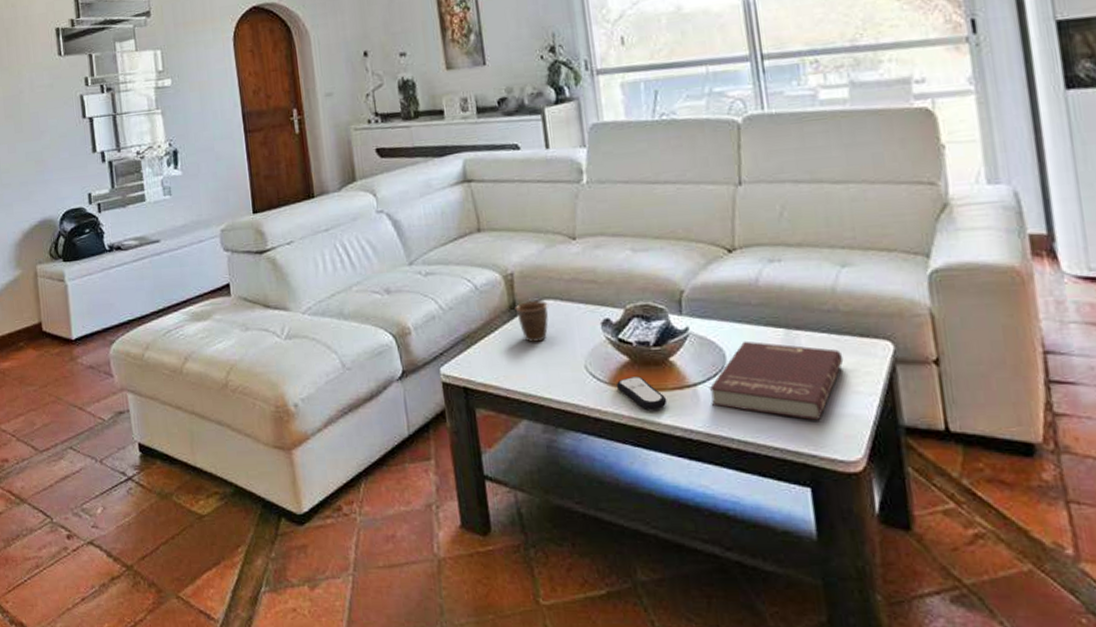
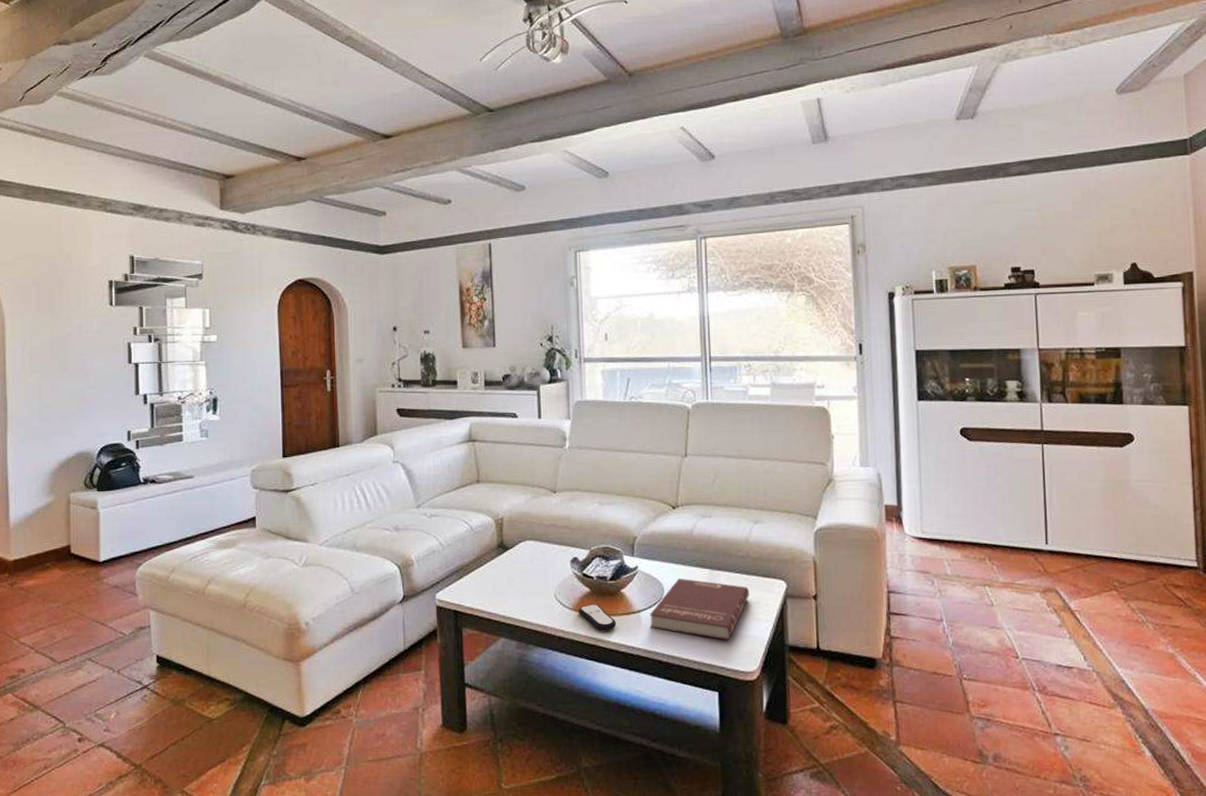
mug: present [515,299,549,343] -> none [502,540,530,576]

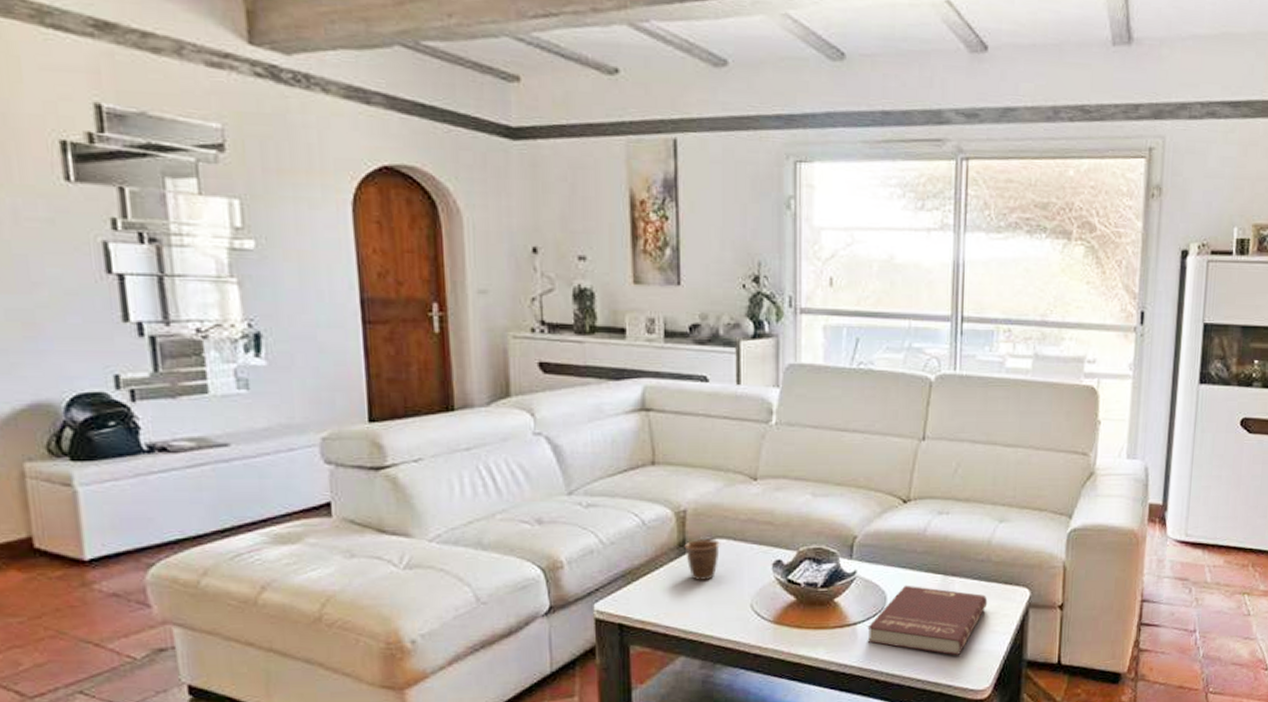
mug: none [502,540,530,576] -> present [684,538,721,581]
remote control: present [578,604,617,631] -> none [779,615,827,647]

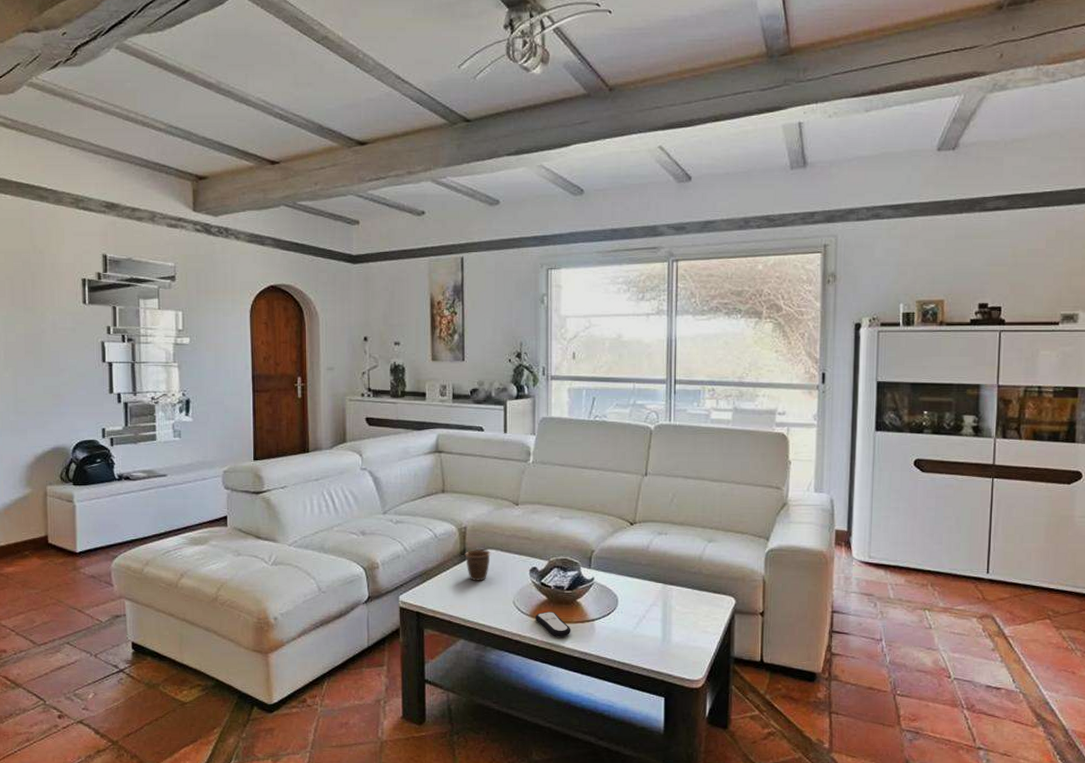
remote control: none [779,615,827,647] -> present [535,612,571,637]
book: present [867,585,988,656] -> none [603,590,700,651]

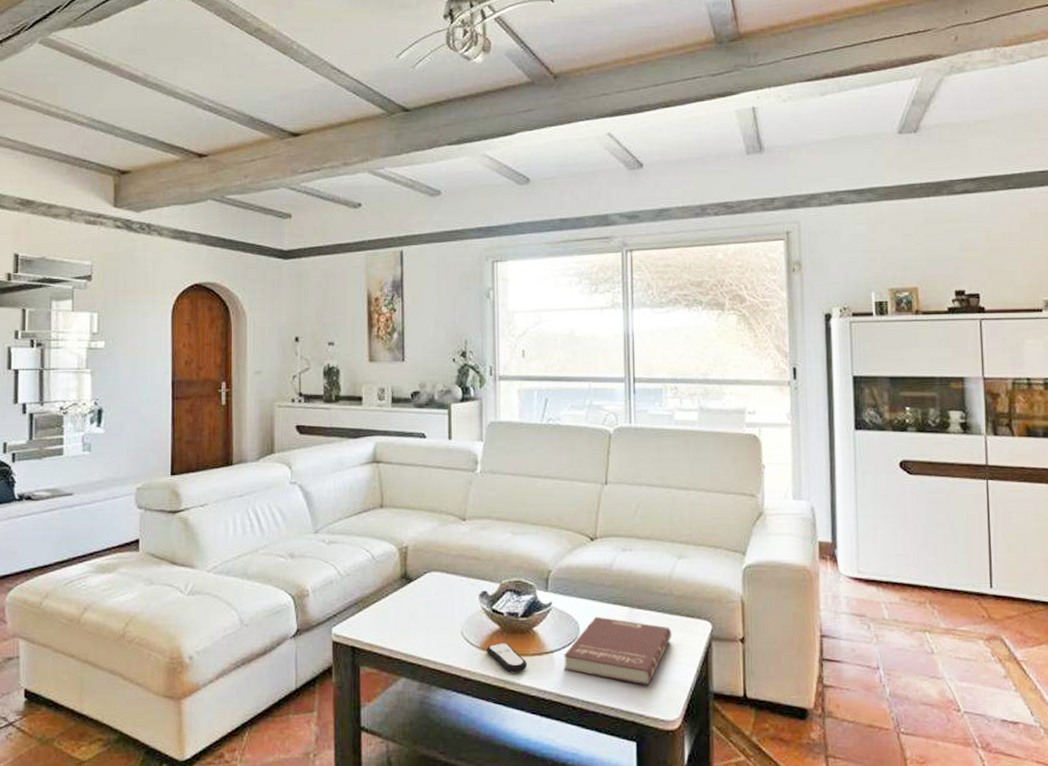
mug: present [464,549,492,582] -> none [406,571,436,610]
book: none [603,590,700,651] -> present [563,616,672,686]

